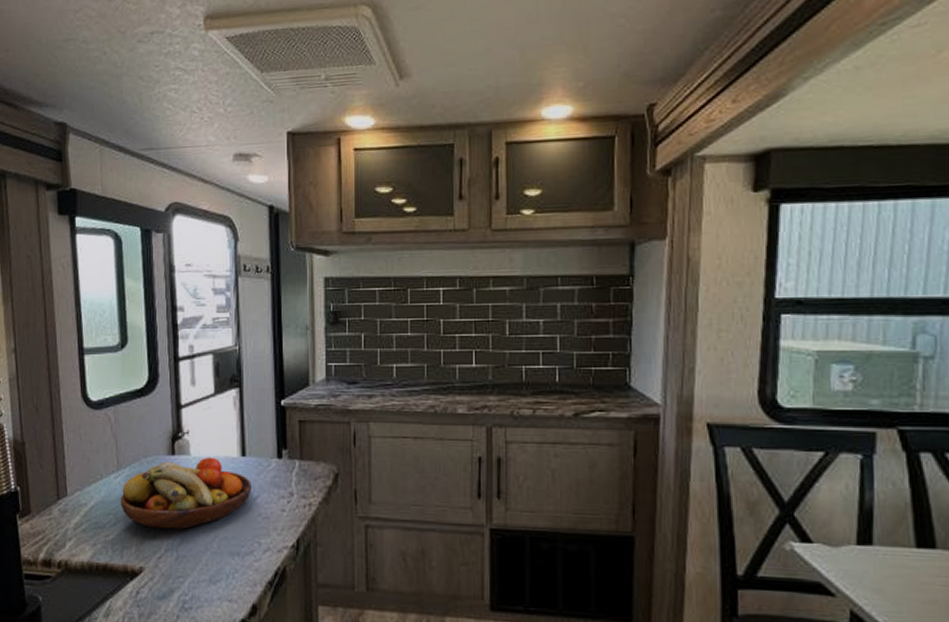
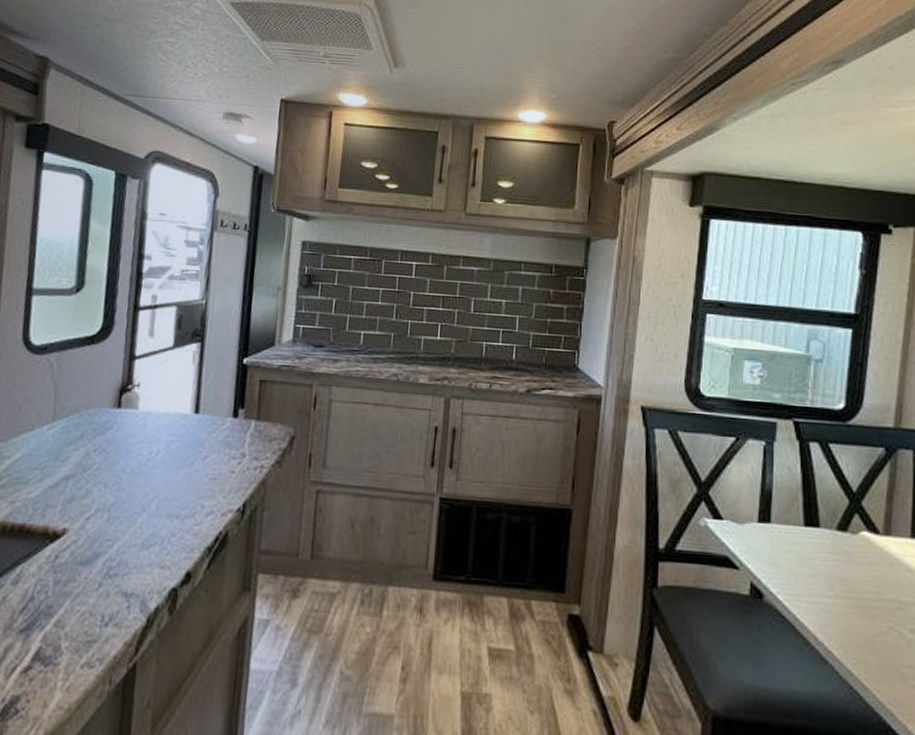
fruit bowl: present [121,457,251,530] -> none [50,412,202,489]

